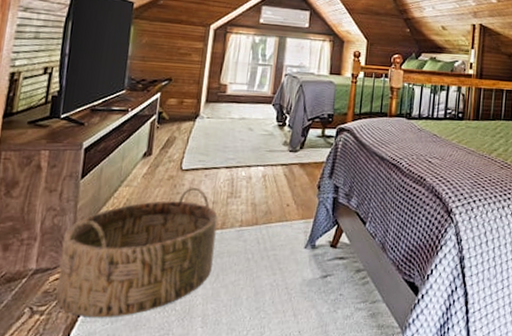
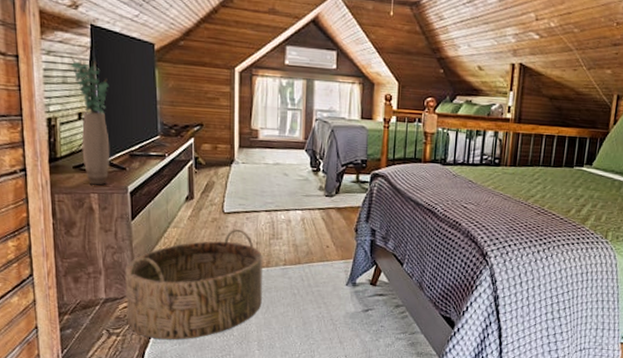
vase: none [40,13,82,142] -> present [71,57,111,186]

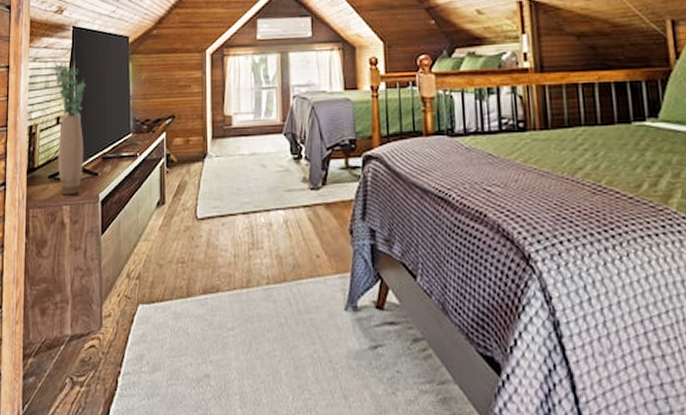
basket: present [125,229,262,340] -> none [92,238,243,392]

